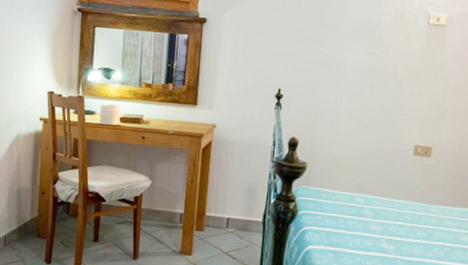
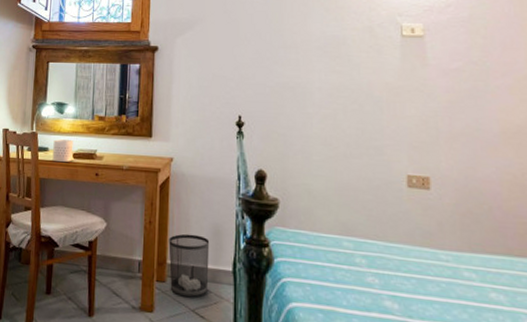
waste bin: none [207,190,245,243] -> present [168,233,210,297]

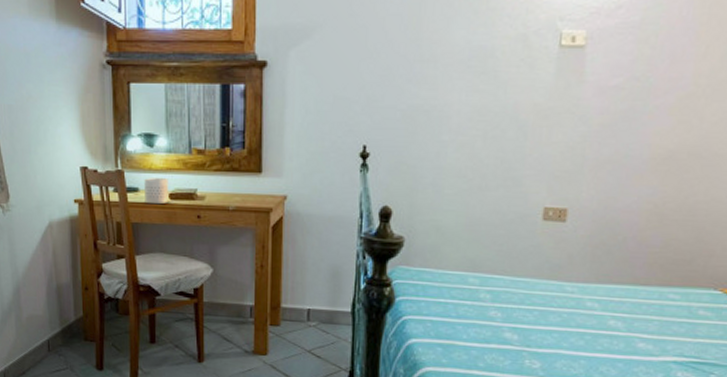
waste bin: present [168,233,210,297] -> none [283,276,328,339]

